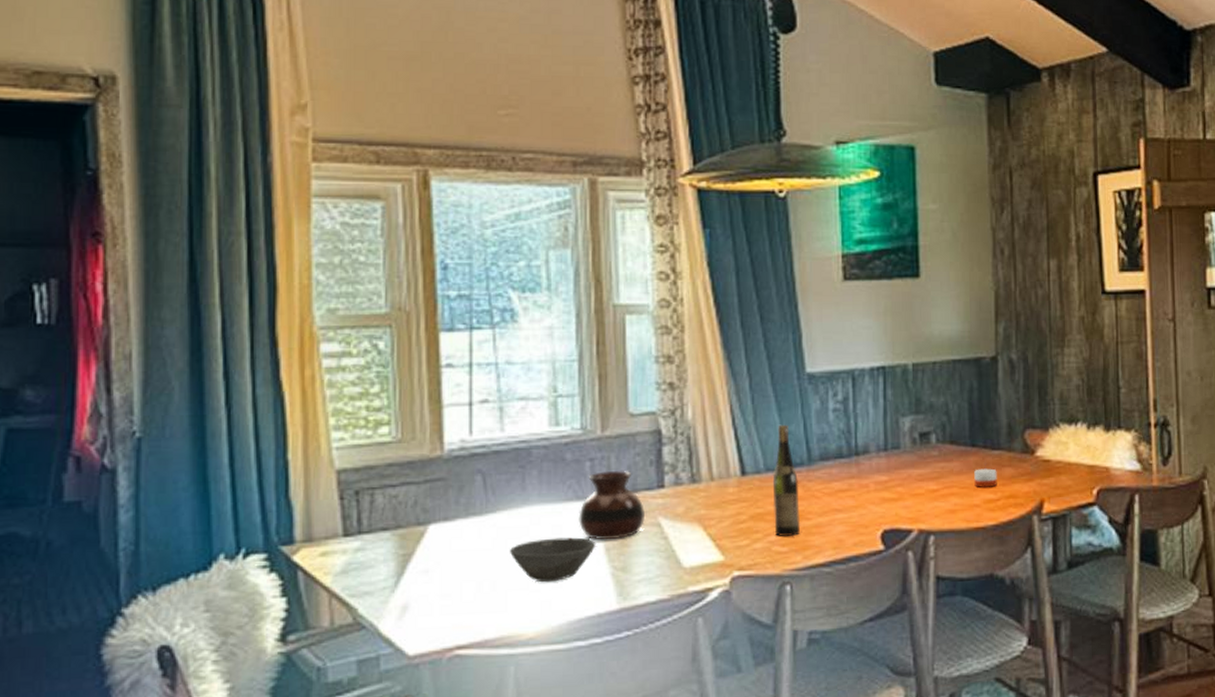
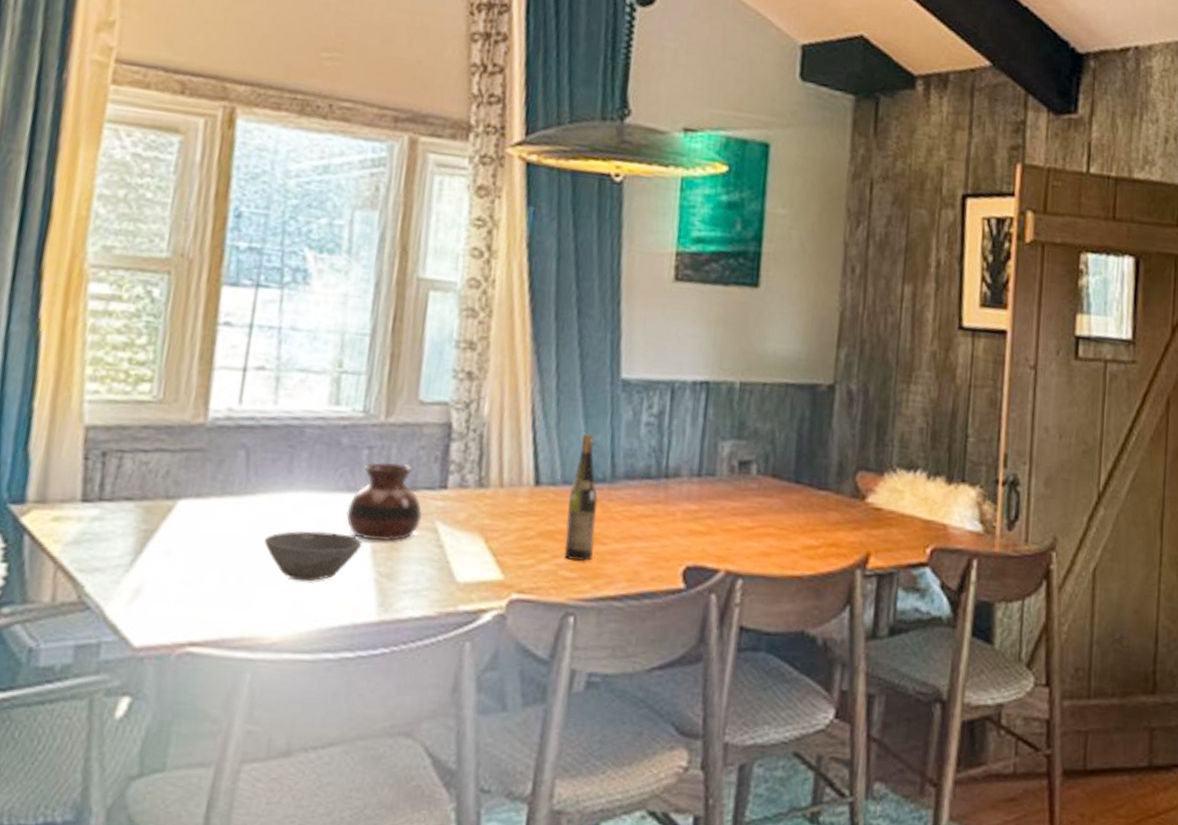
candle: present [974,468,997,487] -> none [794,509,821,532]

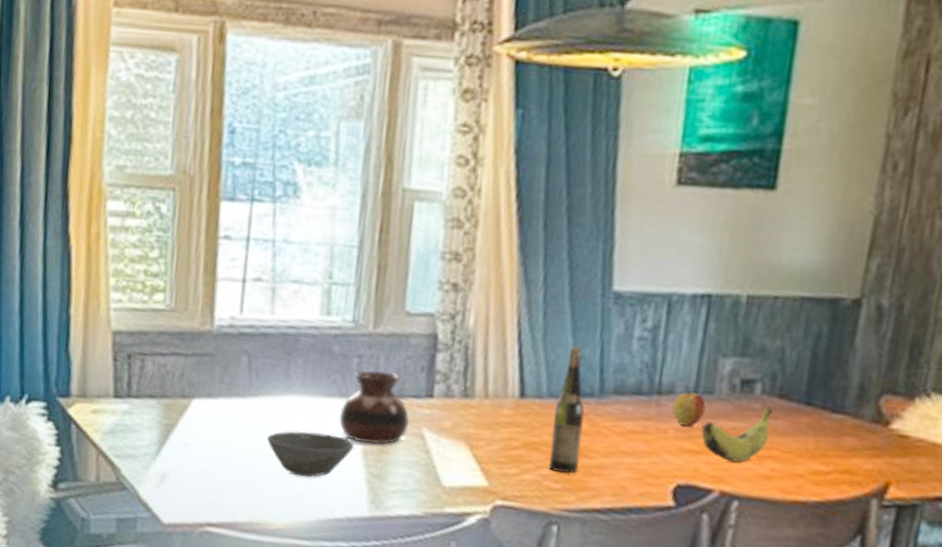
apple: none [679,475,709,508] -> present [672,392,706,427]
banana: none [706,485,769,541] -> present [701,406,774,463]

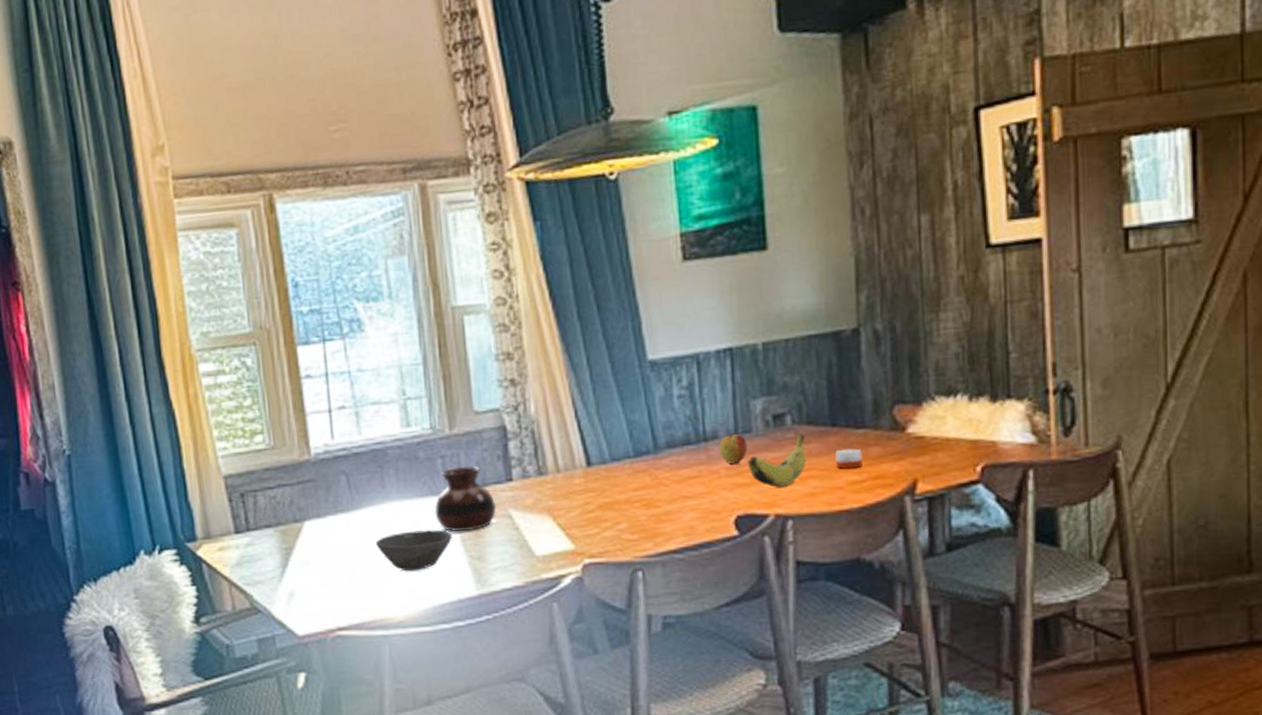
wine bottle: present [549,346,585,473] -> none [618,413,650,525]
candle: none [801,432,834,457] -> present [835,448,863,469]

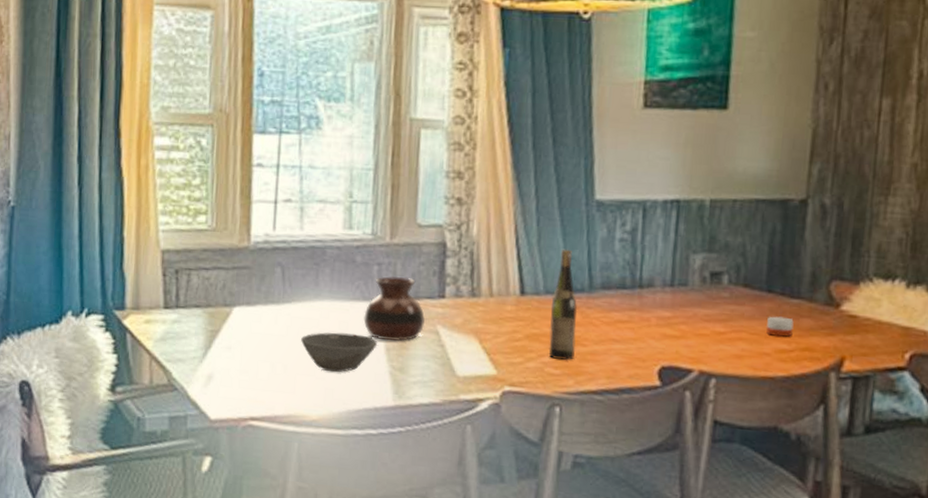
wine bottle: none [618,413,650,525] -> present [549,249,578,360]
apple: present [719,434,748,464] -> none [653,285,682,315]
banana: present [748,433,806,487] -> none [679,294,740,345]

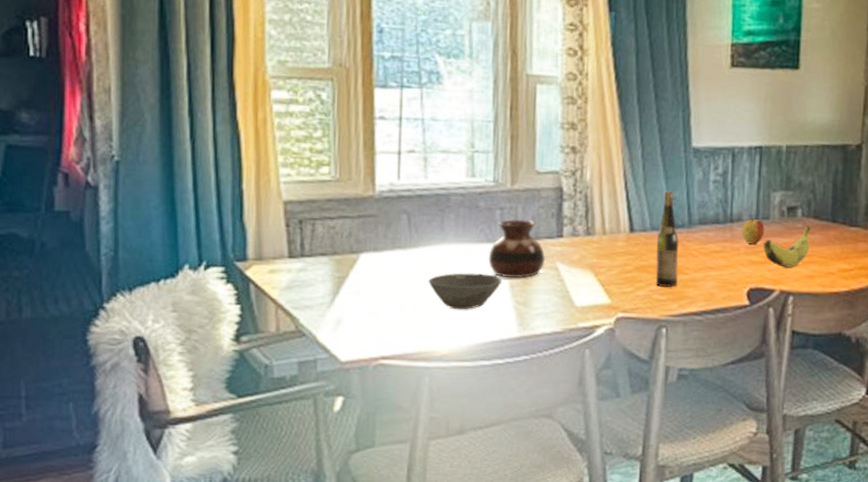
apple: none [653,285,682,315] -> present [742,219,765,245]
banana: none [679,294,740,345] -> present [763,225,811,268]
candle: present [766,316,794,337] -> none [832,242,853,259]

